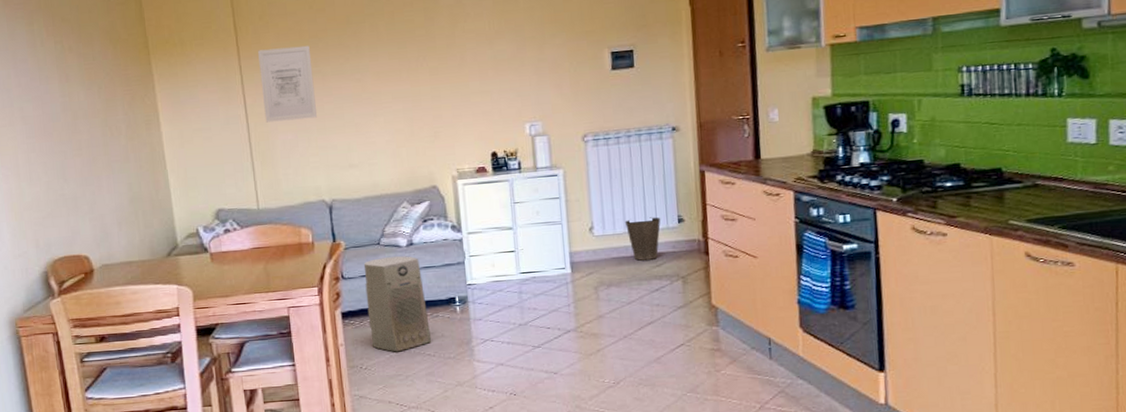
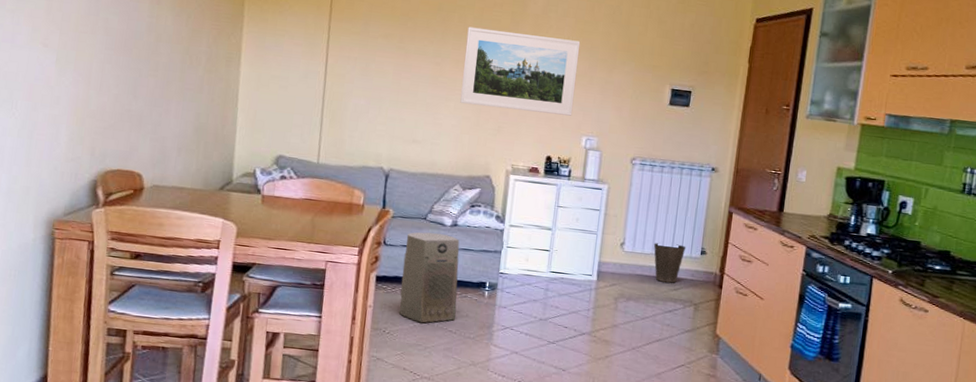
wall art: present [258,45,318,123] -> none [342,16,399,90]
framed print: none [381,23,510,116] -> present [460,26,581,116]

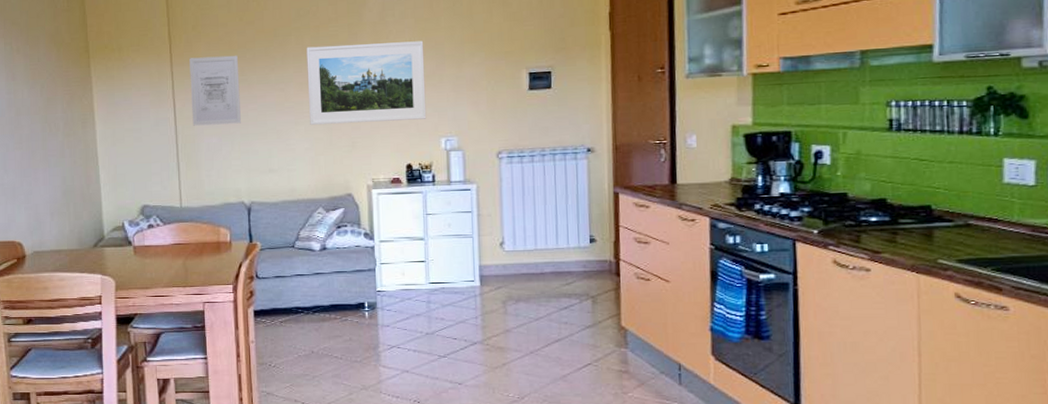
wall art: none [342,16,399,90] -> present [189,55,242,126]
air purifier: present [399,232,460,323] -> none [277,260,339,352]
waste basket: present [653,243,686,283] -> none [535,235,573,278]

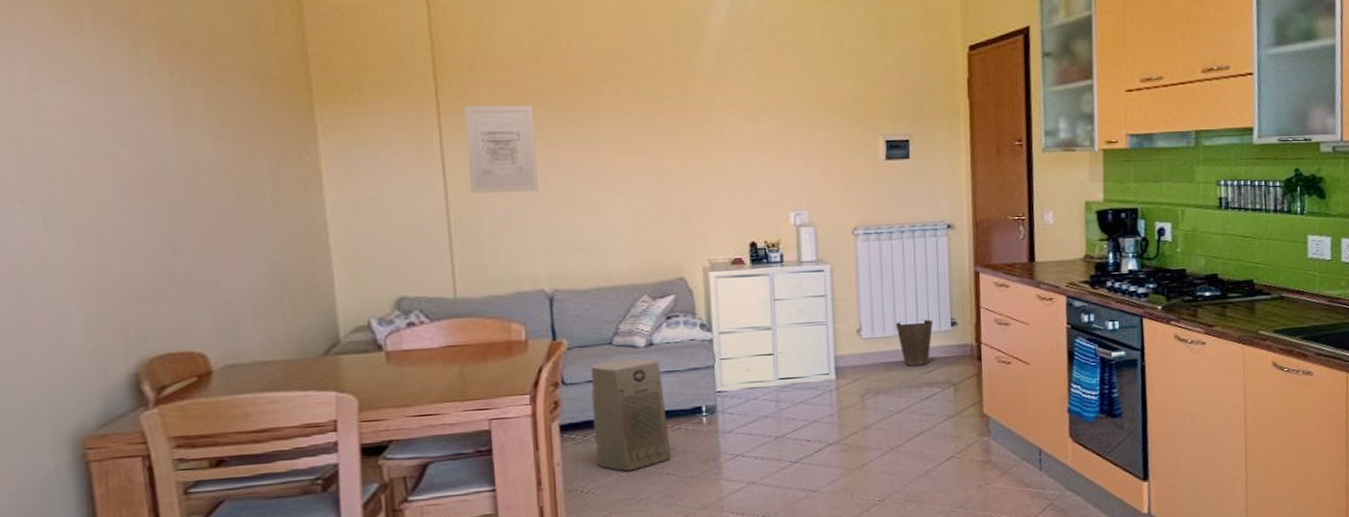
air purifier: none [277,260,339,352] -> present [590,358,671,472]
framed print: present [306,41,427,125] -> none [624,98,773,194]
waste basket: none [535,235,573,278] -> present [895,319,934,366]

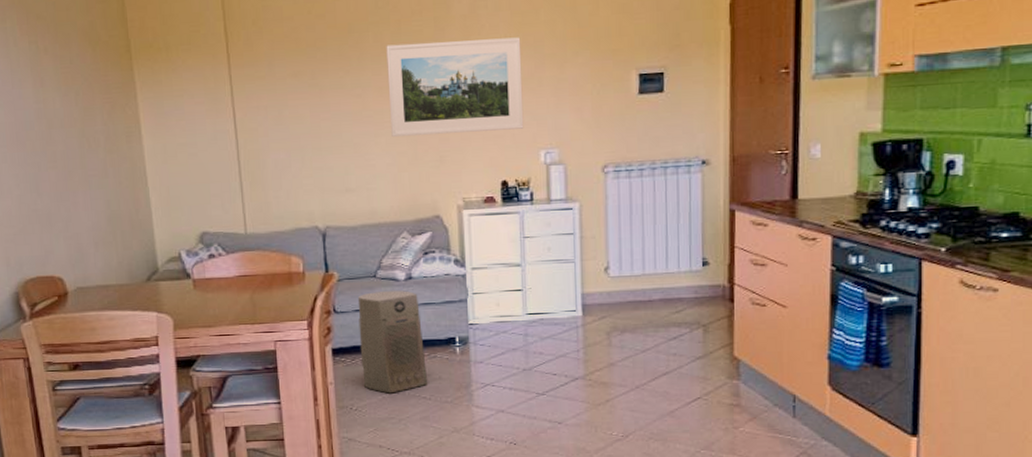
wall art: present [464,105,540,194] -> none [250,55,313,139]
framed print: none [624,98,773,194] -> present [386,37,524,137]
waste basket: present [895,319,934,366] -> none [643,258,684,306]

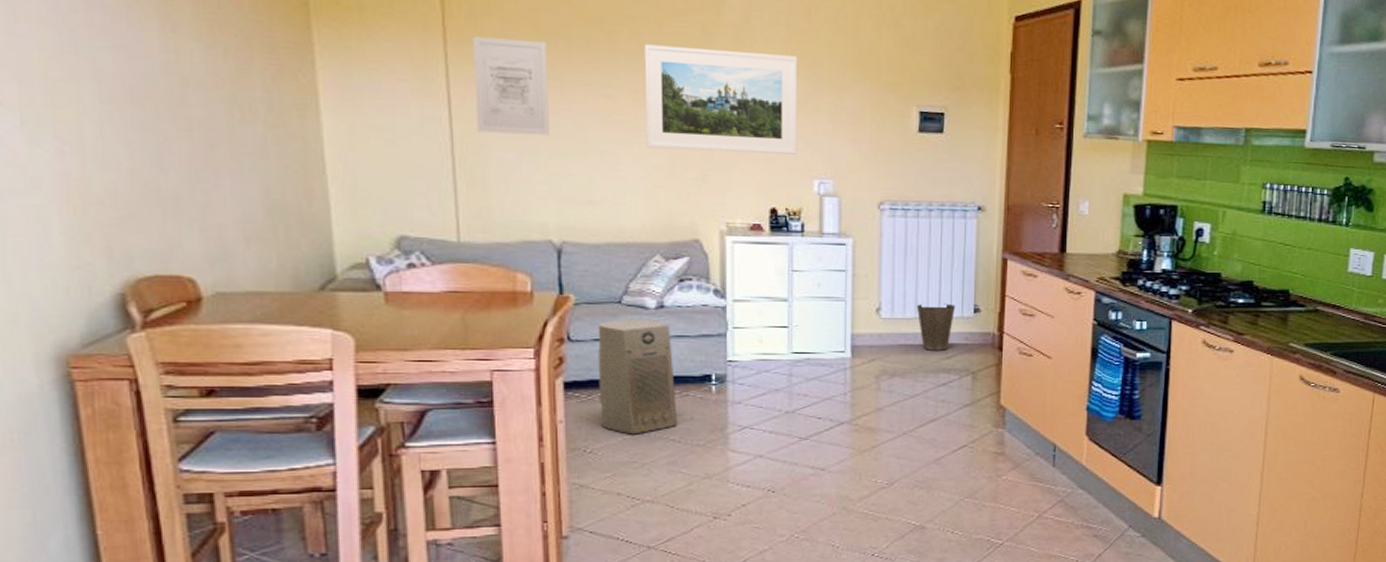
wall art: none [250,55,313,139] -> present [473,36,551,136]
waste basket: none [643,258,684,306] -> present [916,303,956,351]

